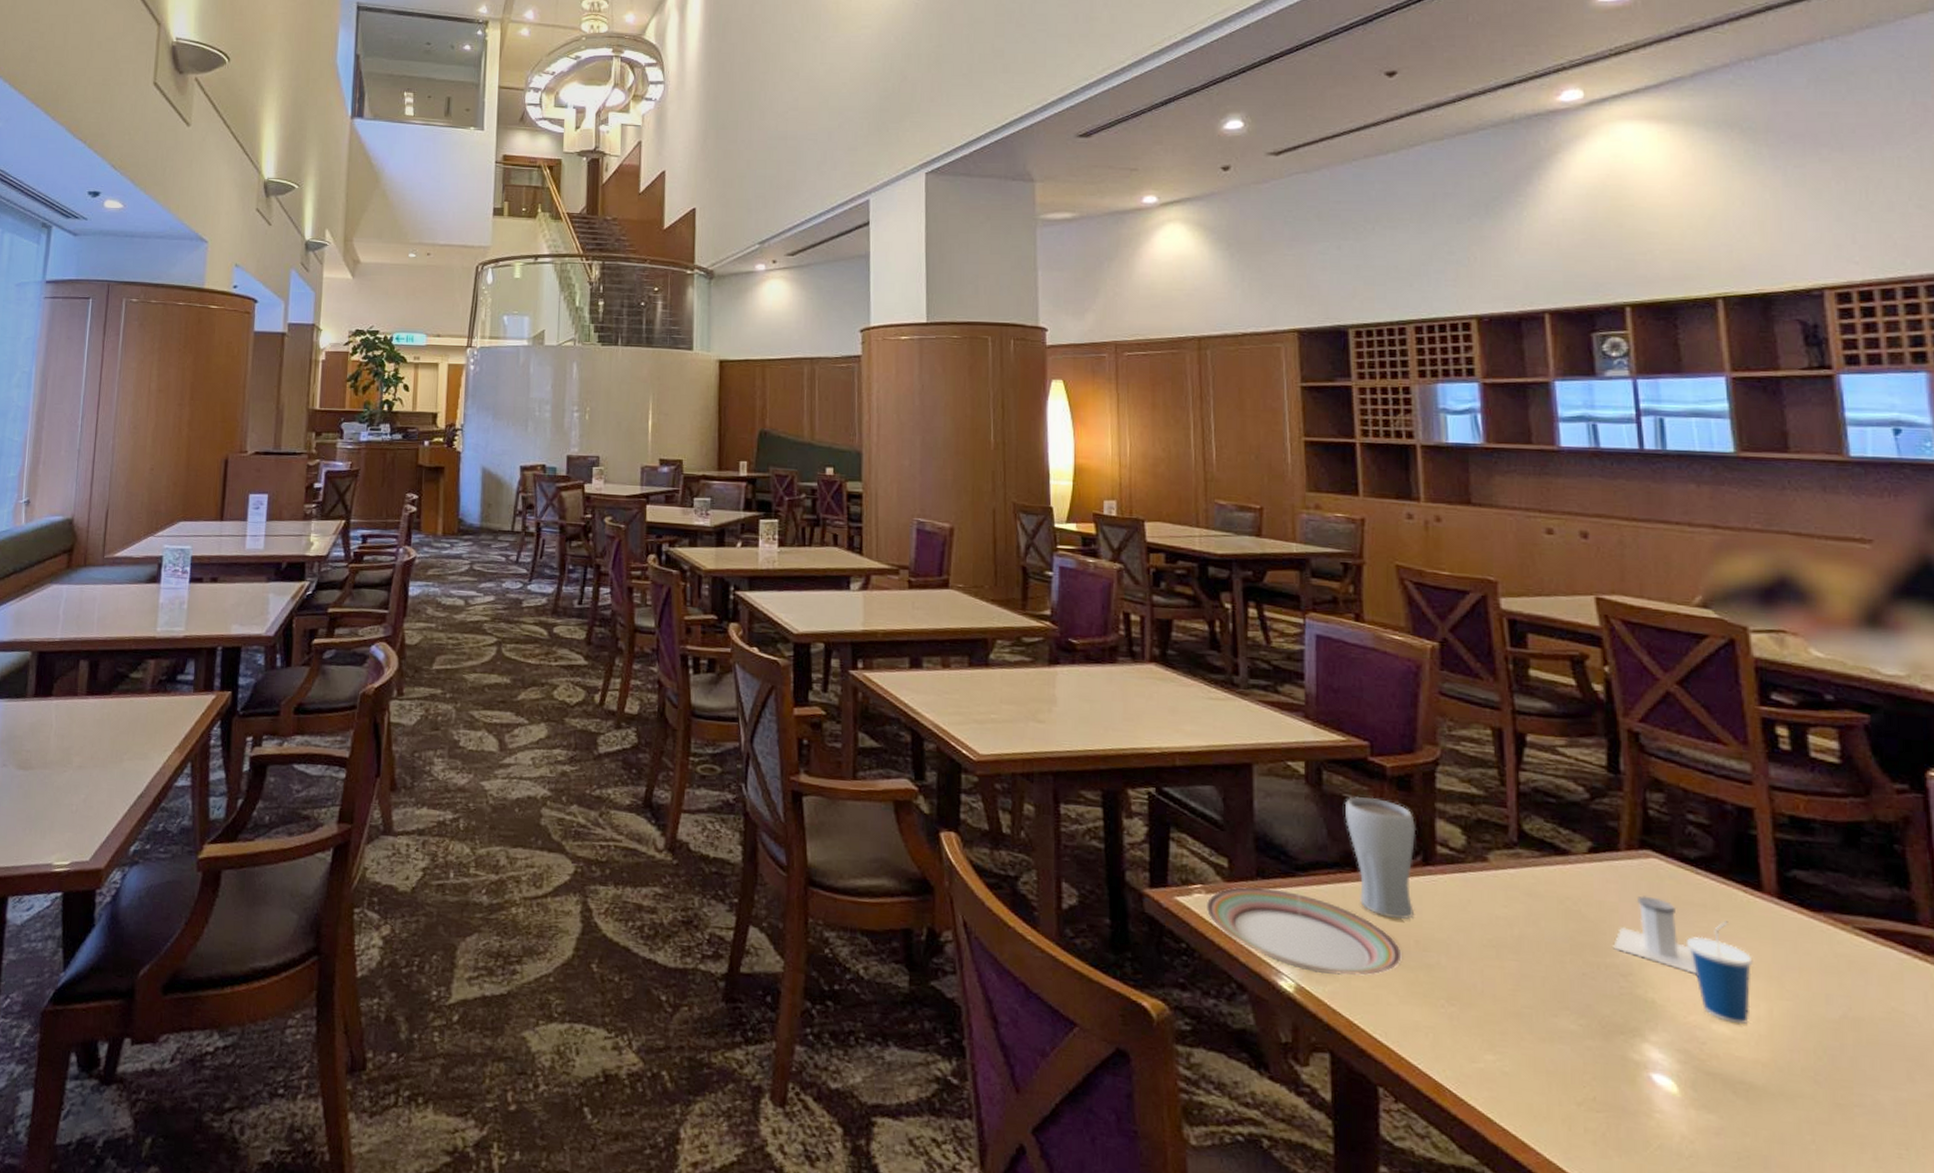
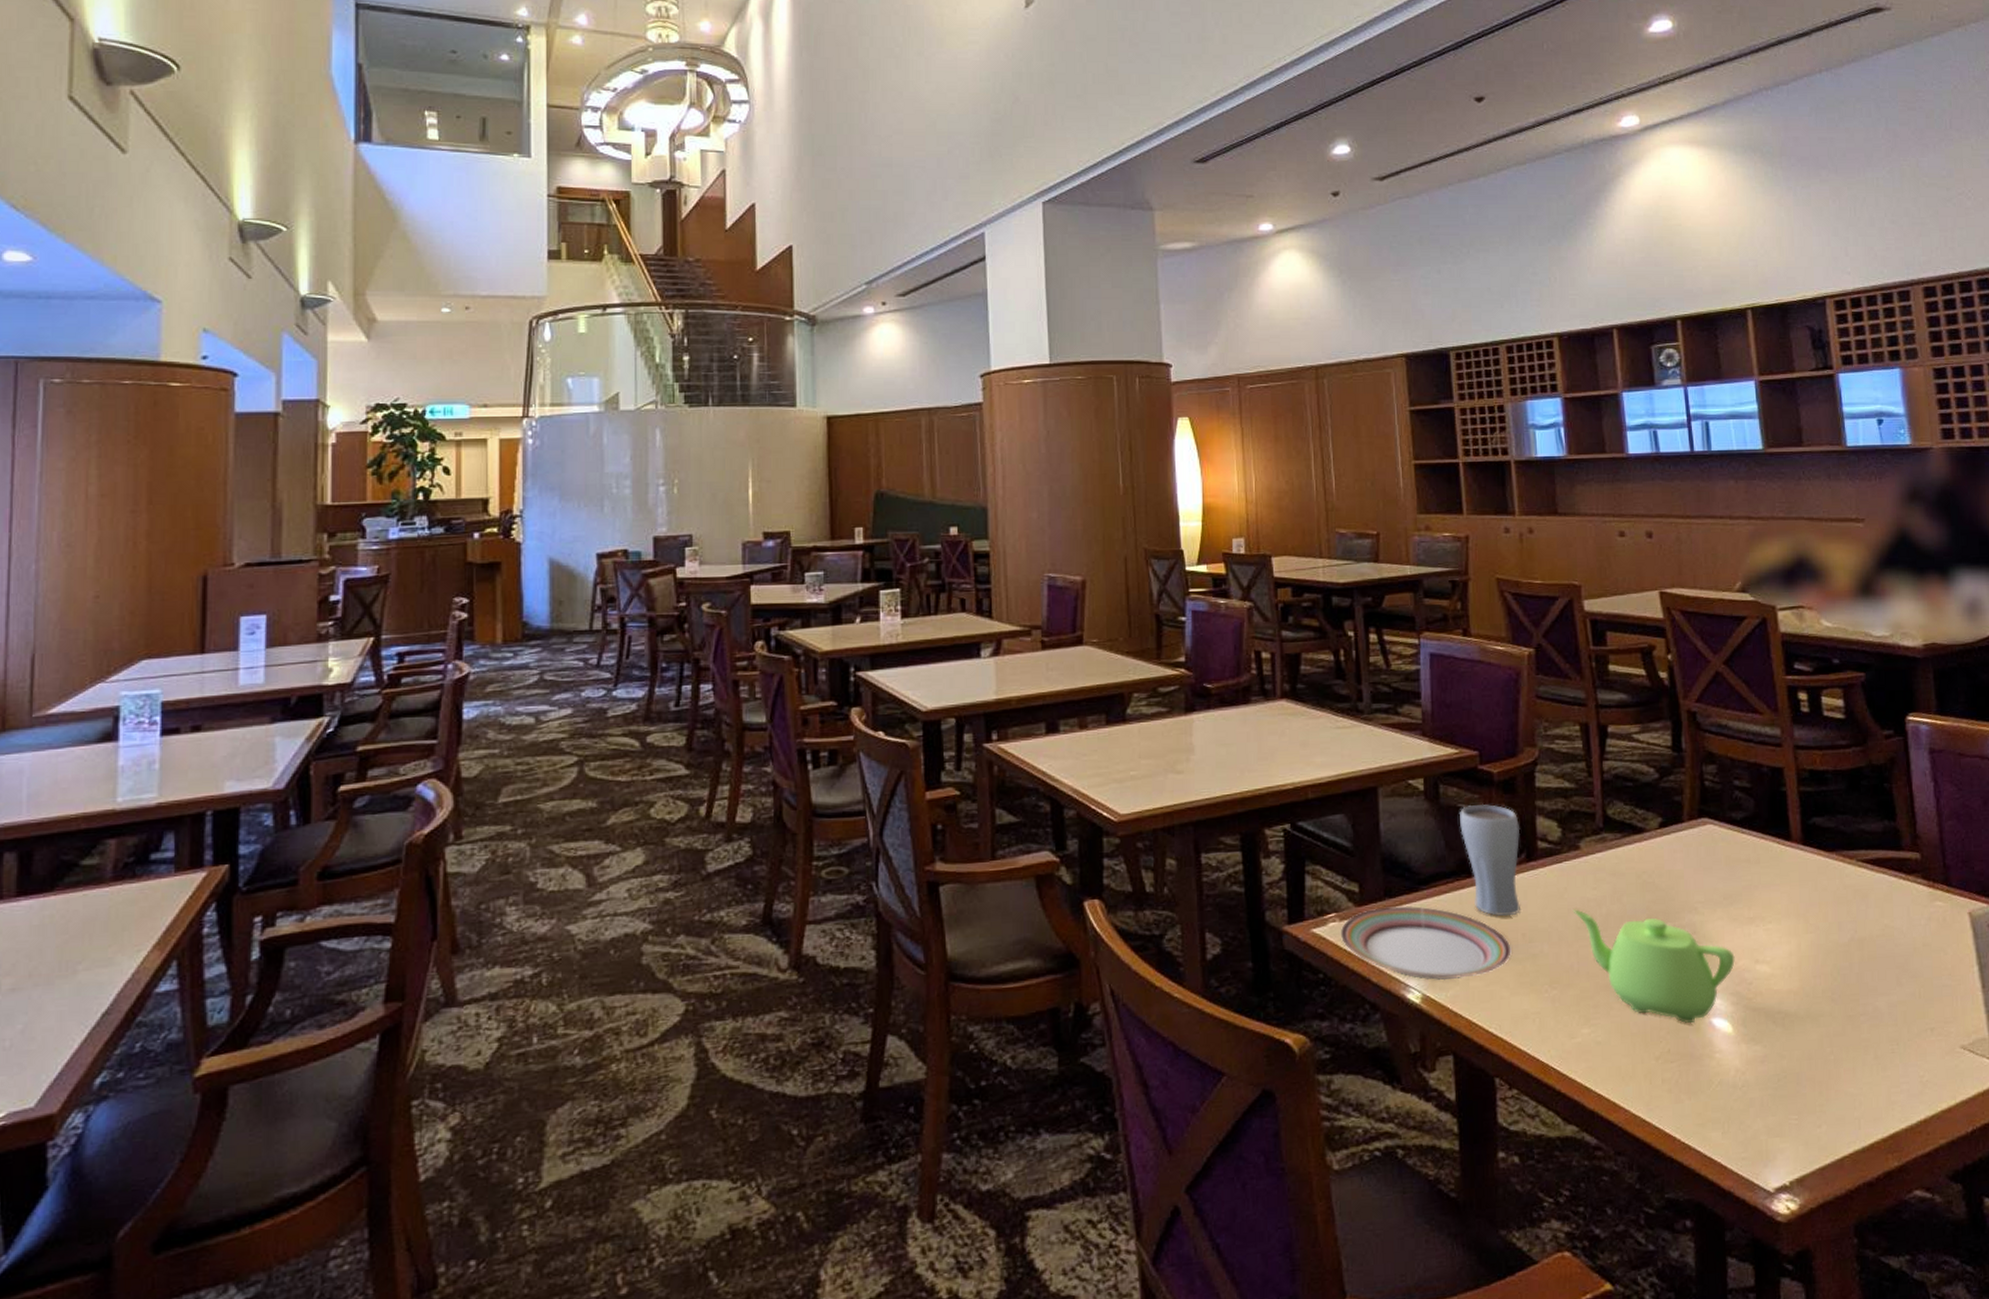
teapot: none [1477,925,1683,1073] -> present [1573,909,1735,1023]
salt shaker: present [1613,895,1697,974] -> none [1680,859,1744,923]
cup: present [1685,921,1753,1024] -> none [1735,871,1785,962]

